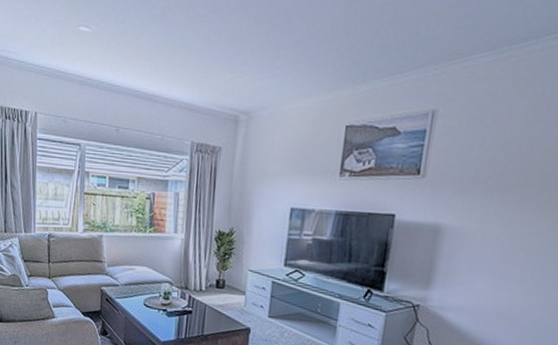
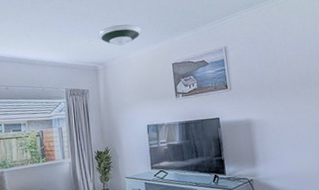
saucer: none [247,57,313,89] -> present [97,24,142,46]

